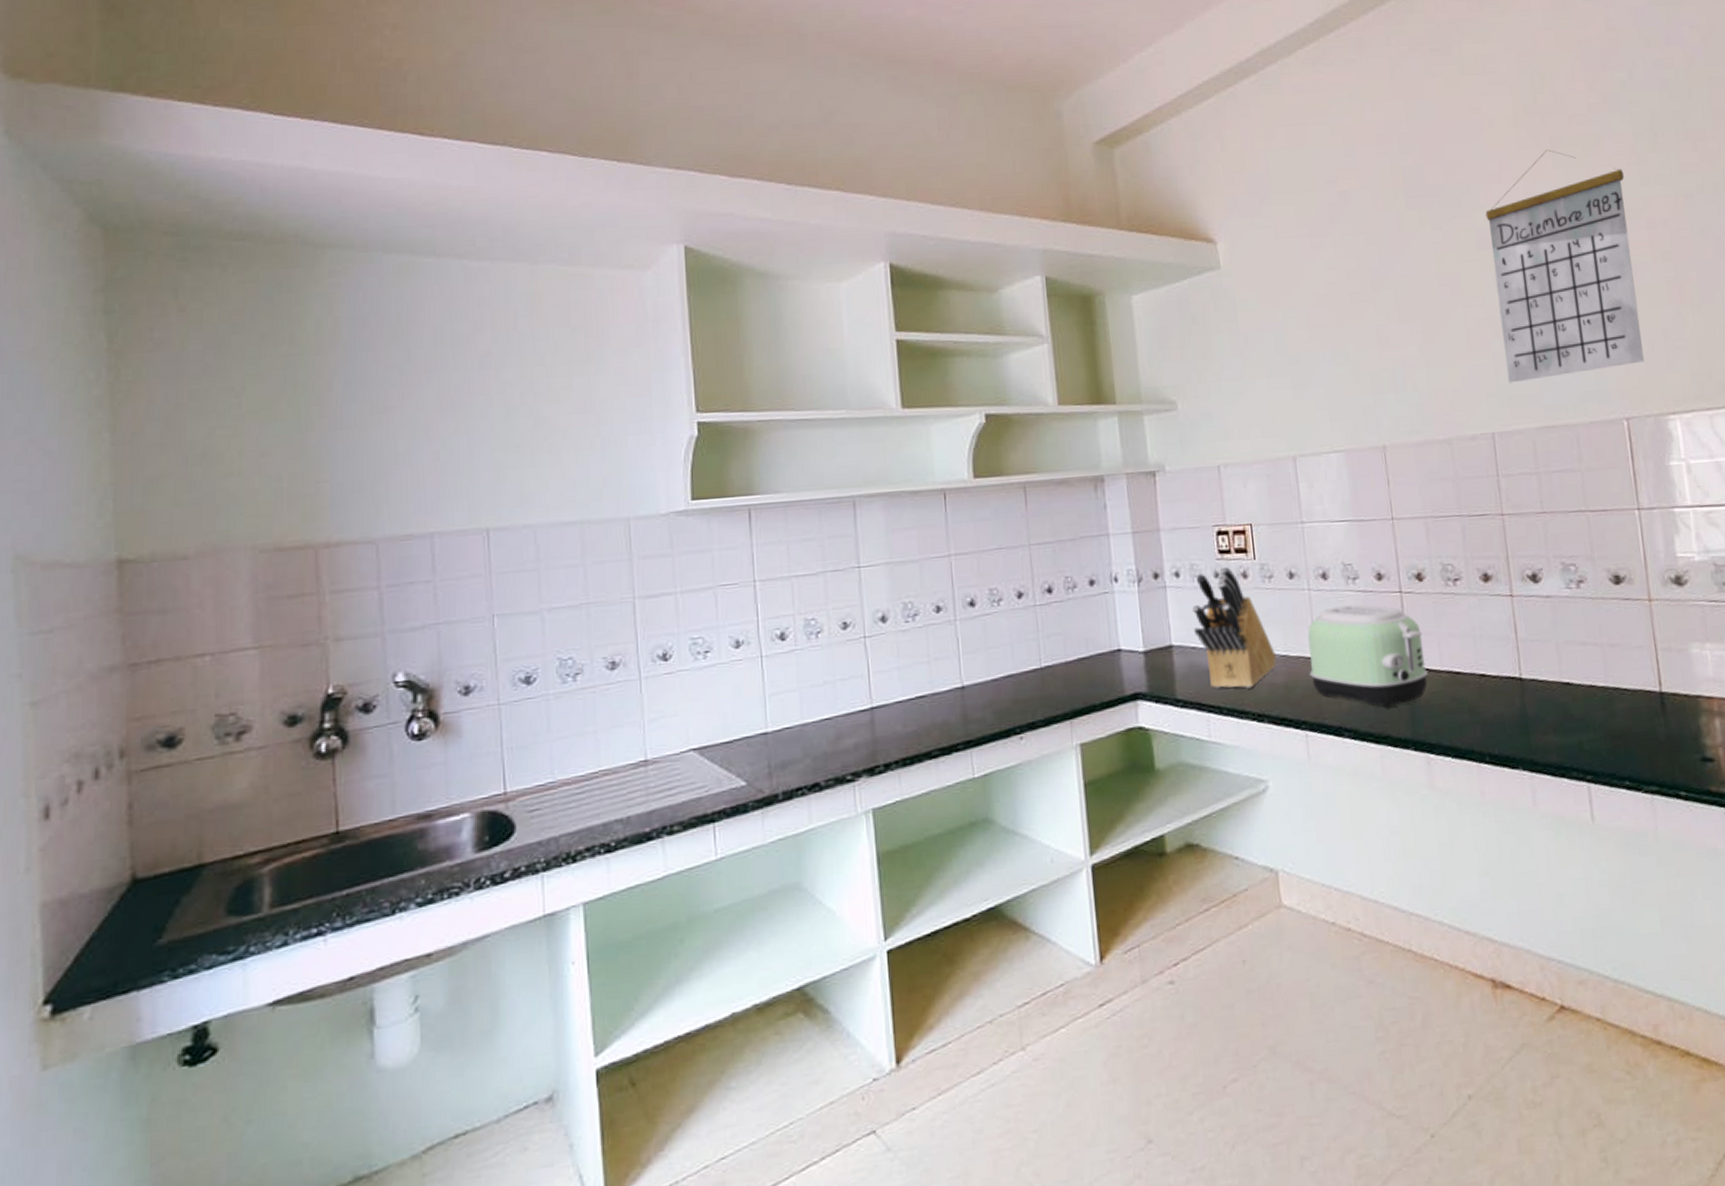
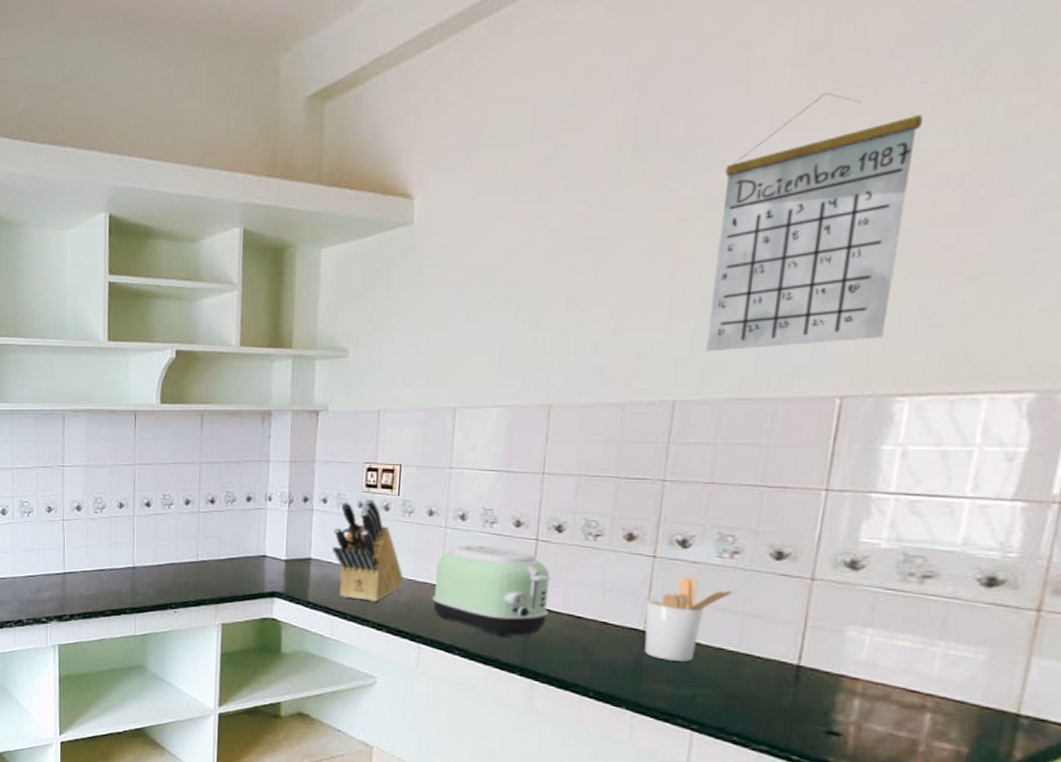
utensil holder: none [1515,612,1592,708] -> present [644,576,738,662]

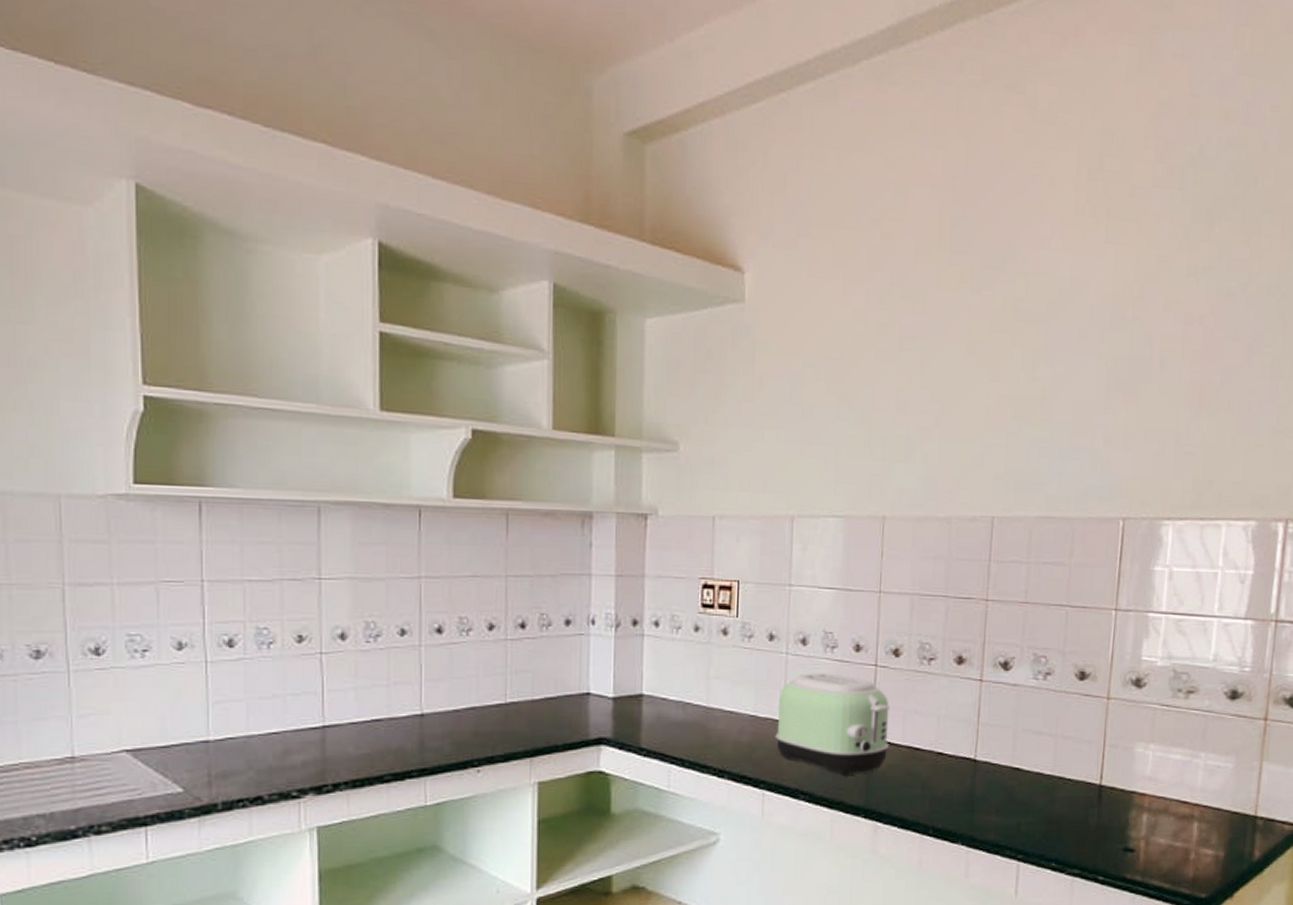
knife block: present [332,498,404,602] -> none [666,620,745,744]
utensil holder: present [644,576,738,662] -> none [975,700,1051,789]
calendar: present [705,92,924,352] -> none [1017,220,1174,468]

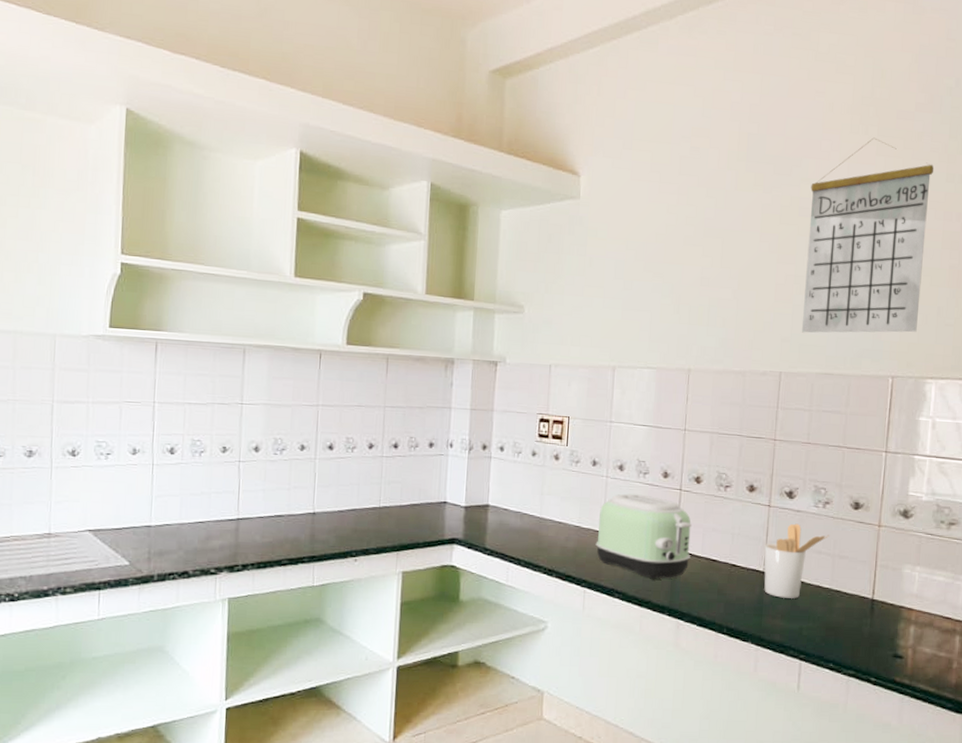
utensil holder: none [975,700,1051,789] -> present [764,523,830,598]
calendar: none [1017,220,1174,468] -> present [801,137,934,333]

